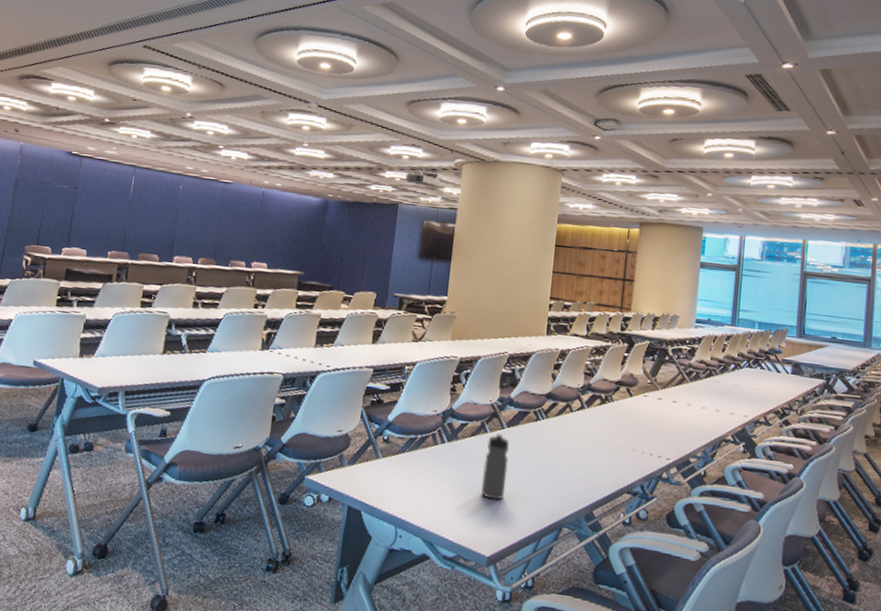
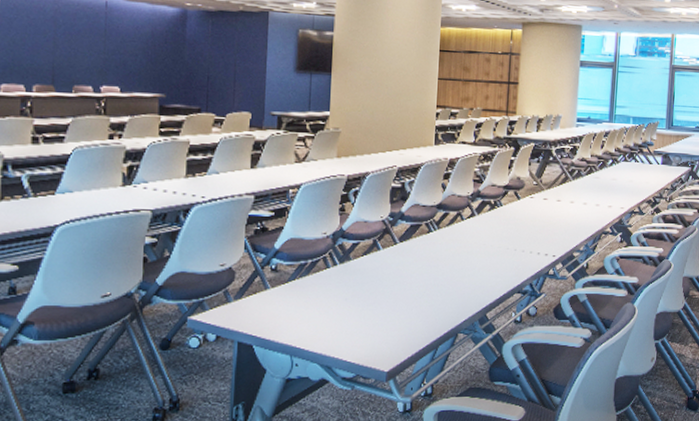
water bottle: present [481,433,509,500] -> none [376,249,403,316]

